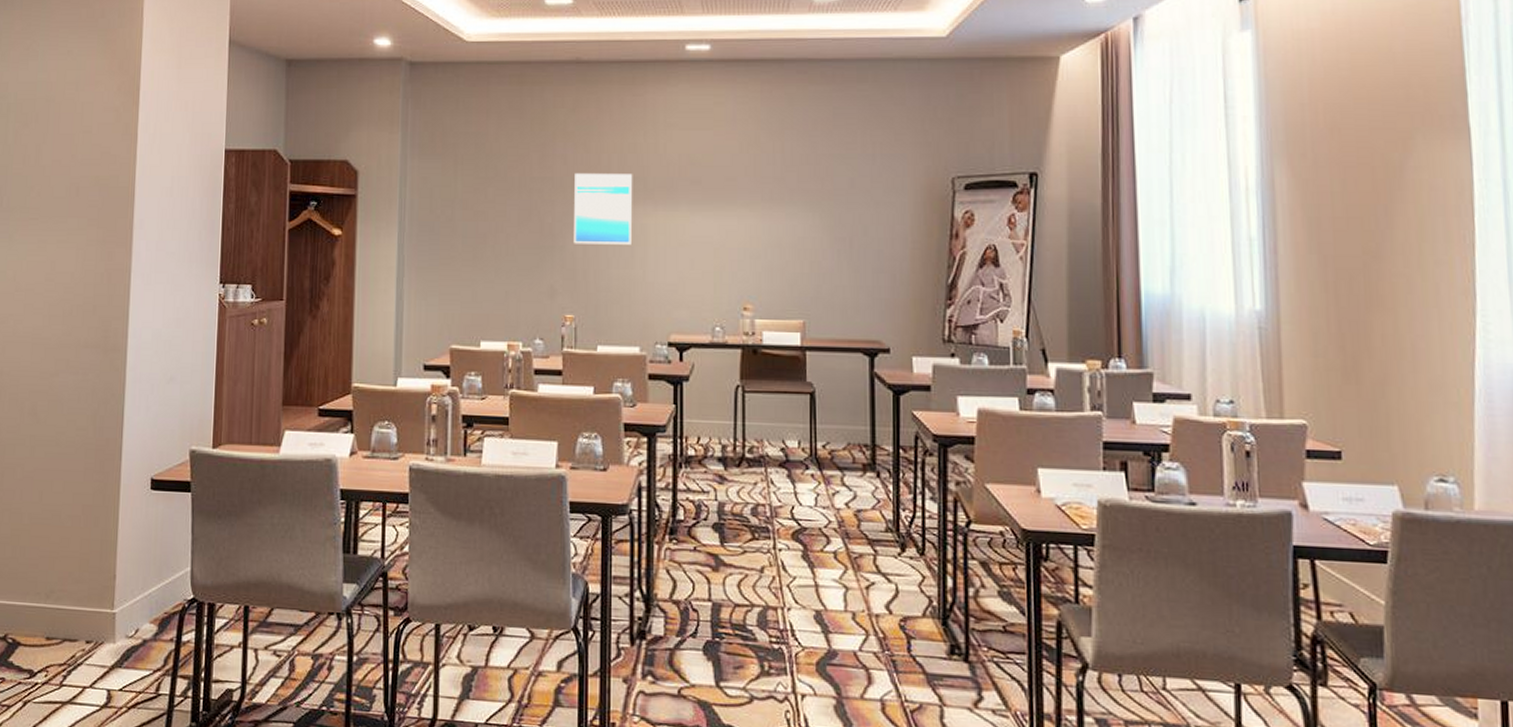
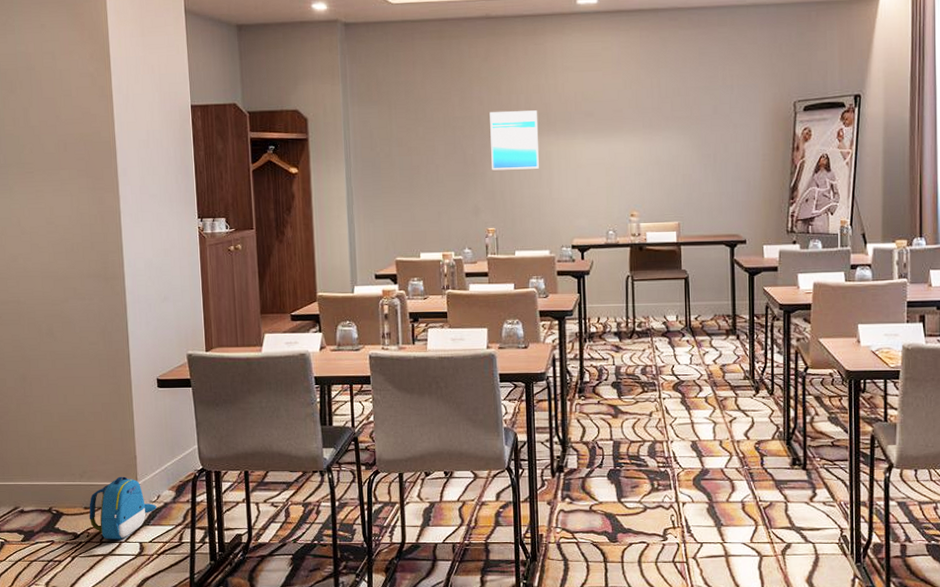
backpack: none [50,600,133,684] -> present [89,476,157,540]

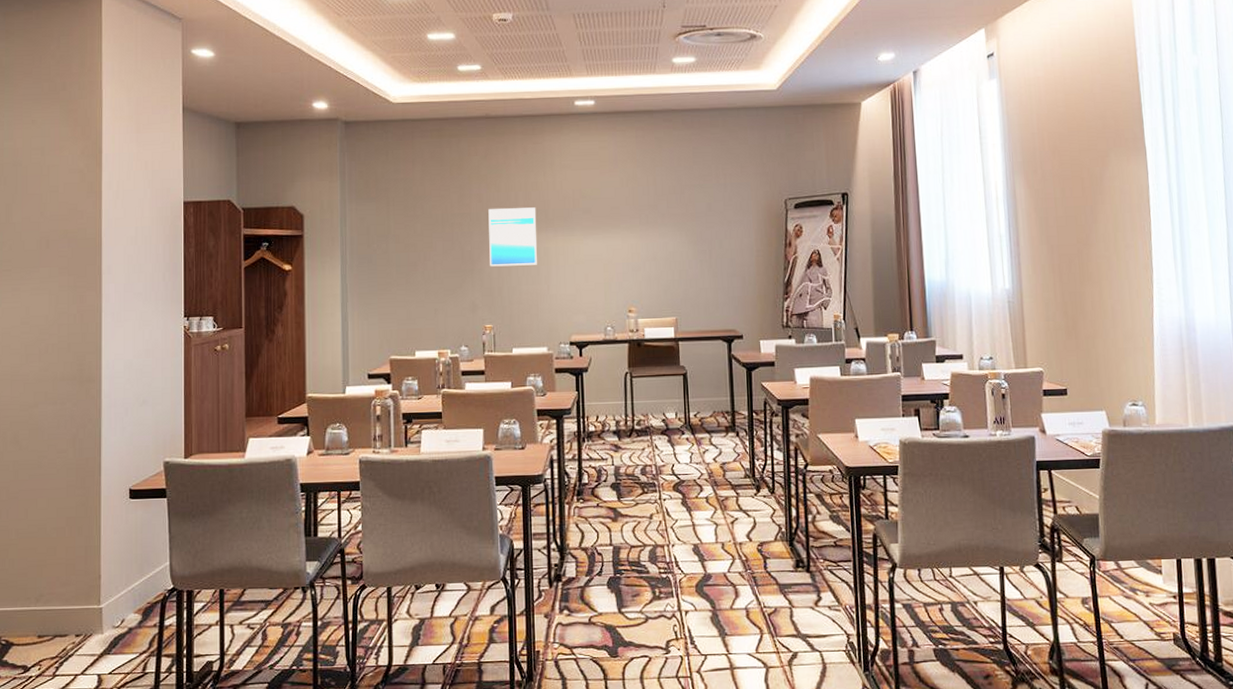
backpack: present [89,476,157,540] -> none [42,599,119,673]

